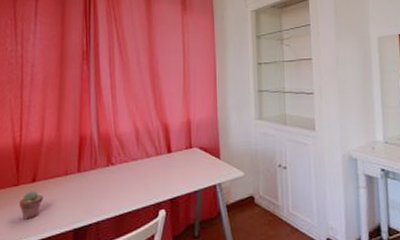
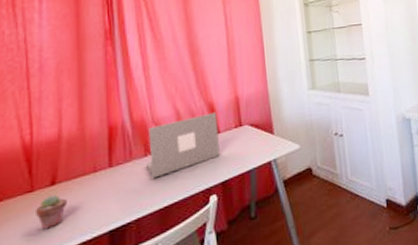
laptop: none [108,132,170,187] -> present [147,112,220,179]

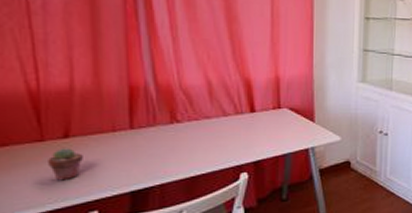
laptop: present [147,112,220,179] -> none [172,89,254,147]

